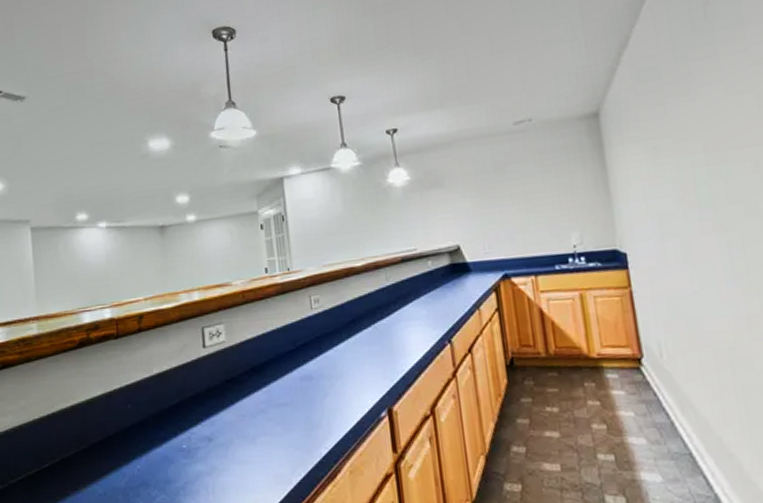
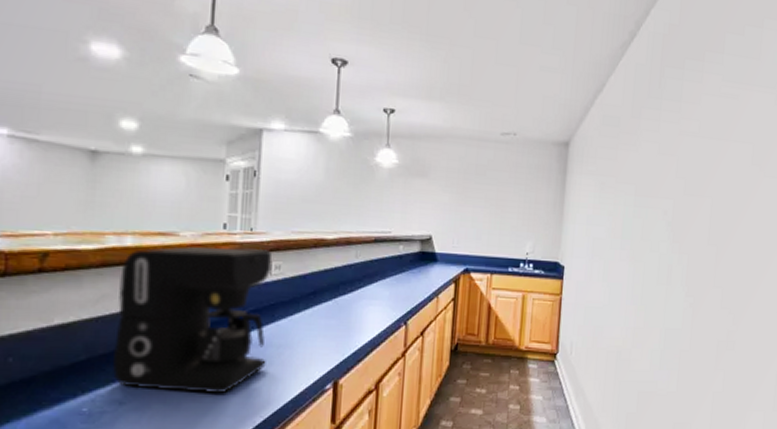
coffee maker: none [194,285,322,428] -> present [113,247,273,394]

